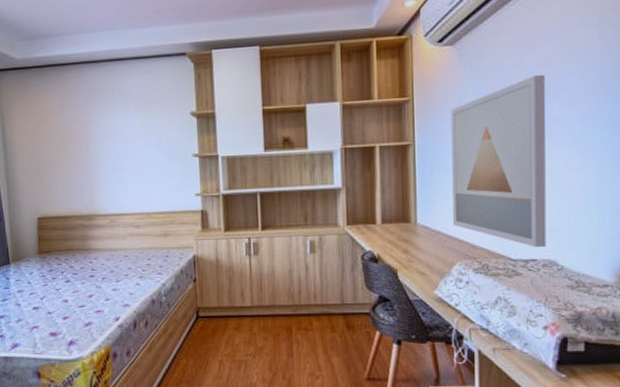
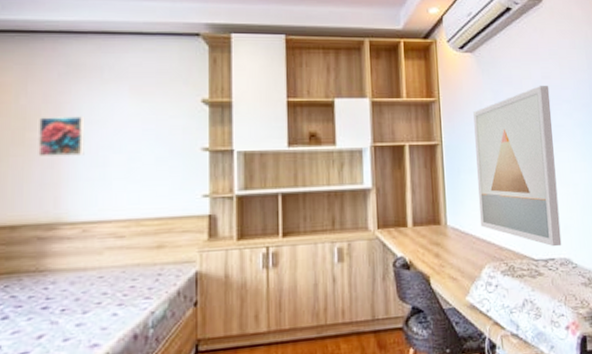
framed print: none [74,131,107,165] -> present [37,116,85,158]

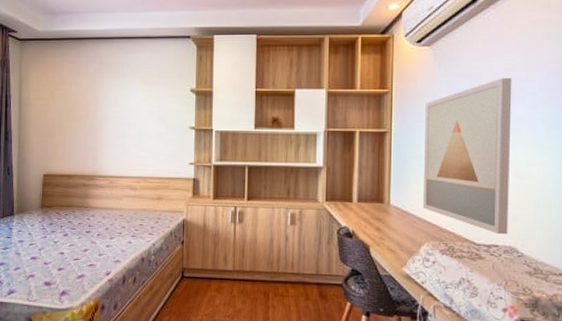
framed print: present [37,116,85,158] -> none [82,101,112,130]

